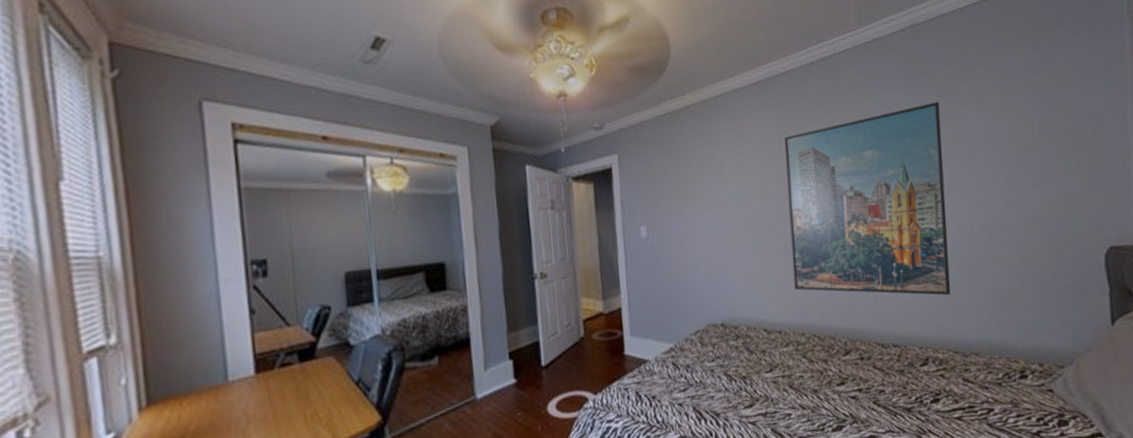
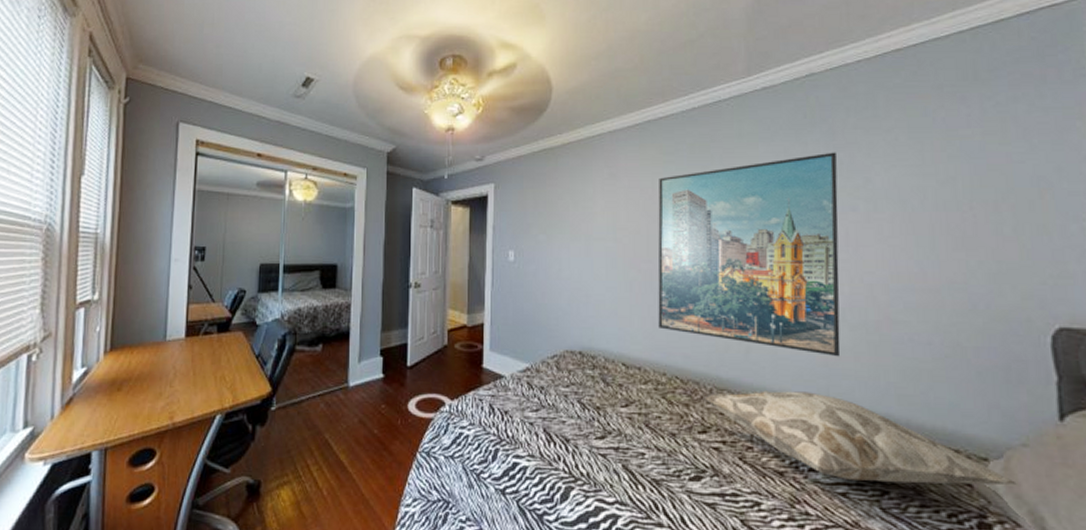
decorative pillow: none [839,331,1084,405] -> present [703,390,1017,486]

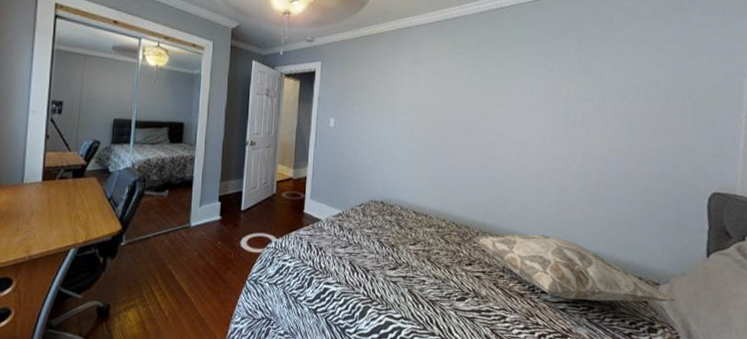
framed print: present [658,152,841,357] -> none [443,55,581,210]

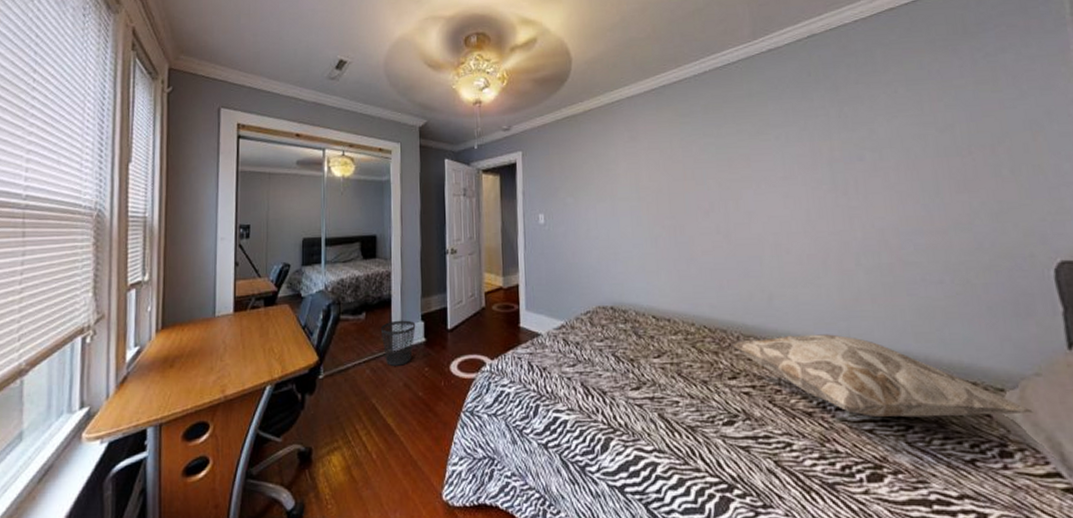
wastebasket: none [181,199,214,239] -> present [380,320,416,366]

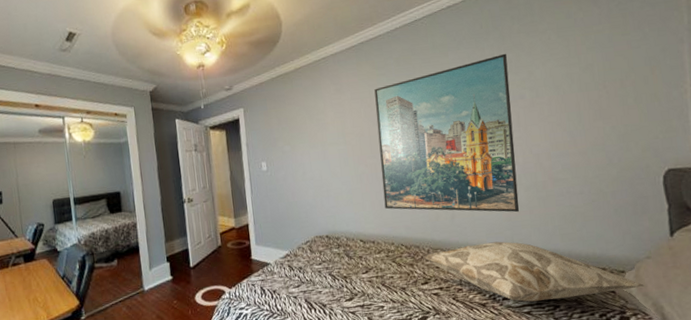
wastebasket: present [380,320,416,366] -> none [131,262,163,303]
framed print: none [676,106,858,300] -> present [374,53,520,213]

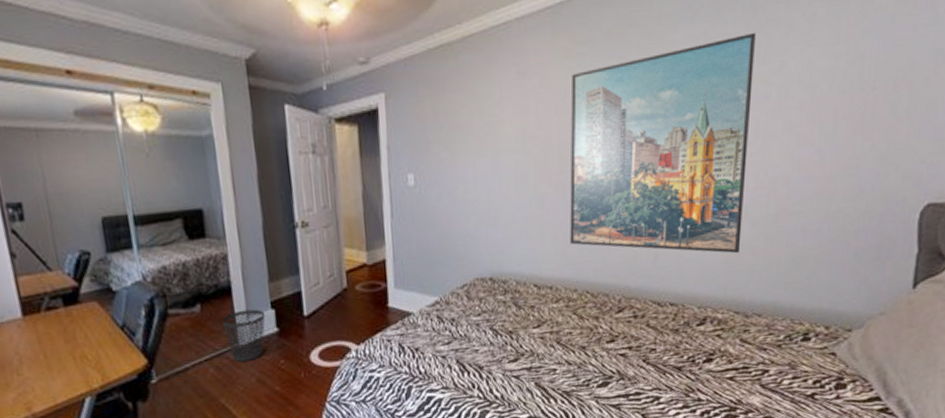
wastebasket: none [131,262,163,303] -> present [221,309,266,362]
decorative pillow: present [423,241,644,302] -> none [612,290,871,366]

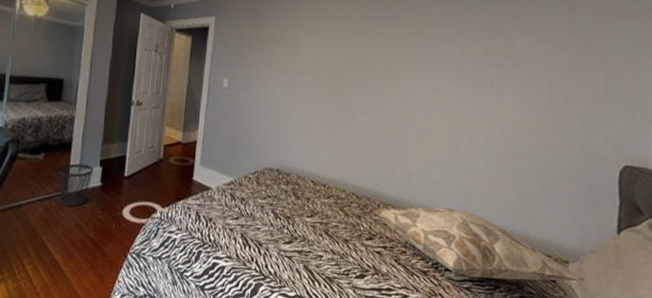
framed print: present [570,32,756,254] -> none [343,17,491,182]
decorative pillow: none [612,290,871,366] -> present [372,206,585,282]

